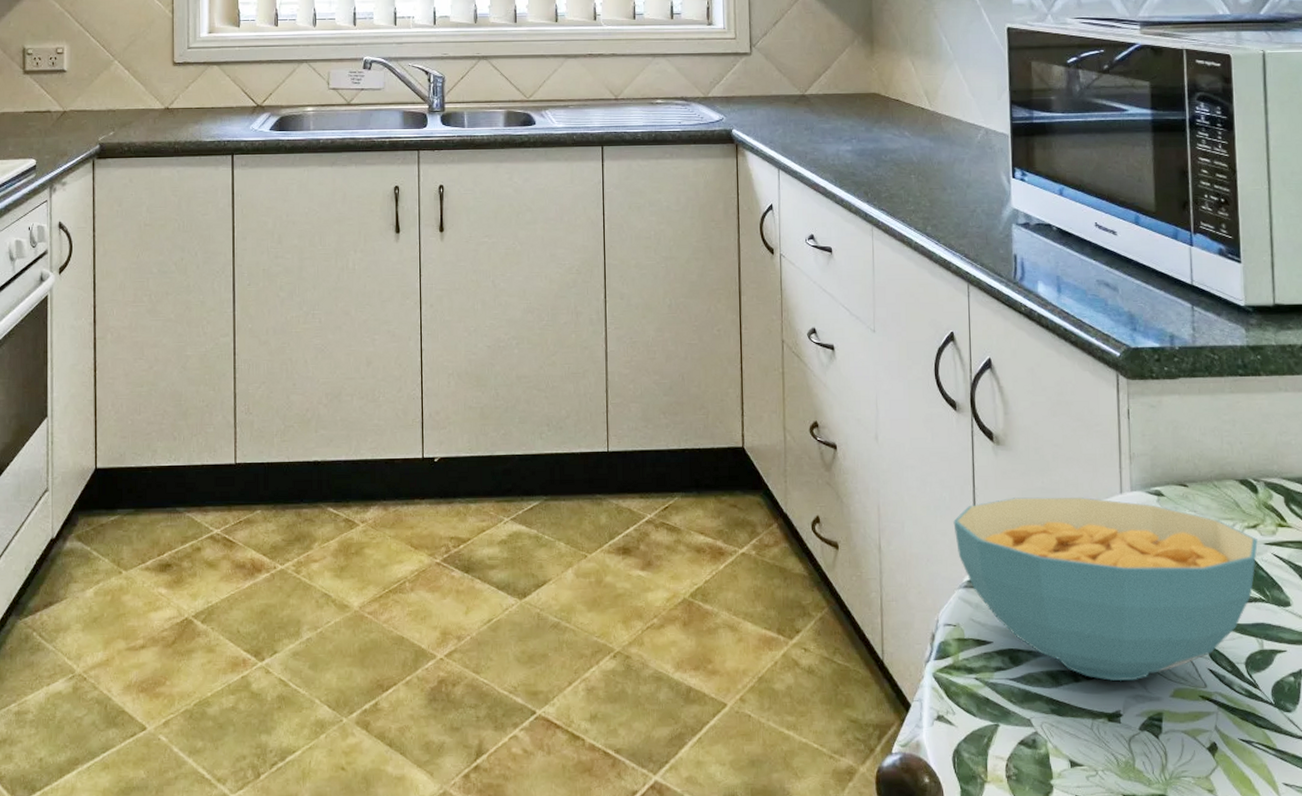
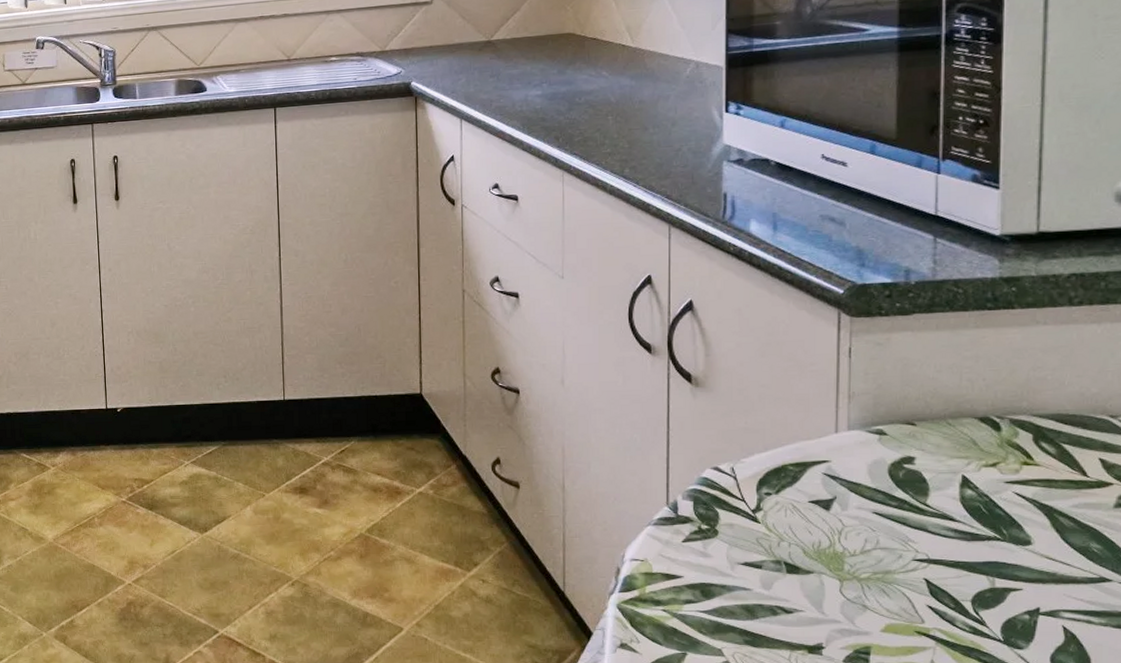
cereal bowl: present [953,496,1258,682] -> none [644,436,996,616]

